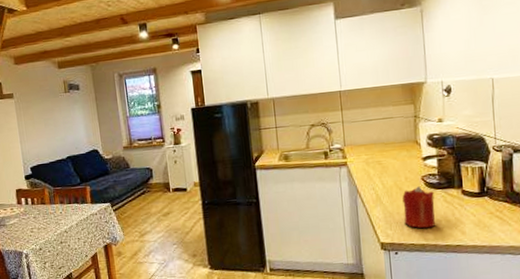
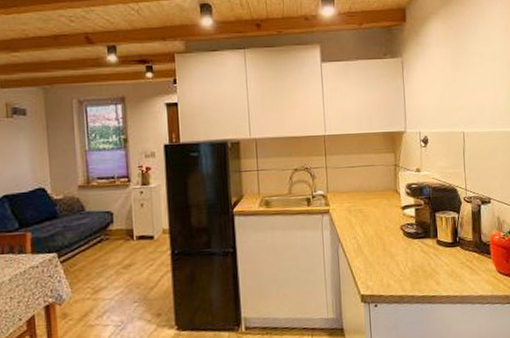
candle: present [402,186,435,229] -> none [382,236,413,280]

